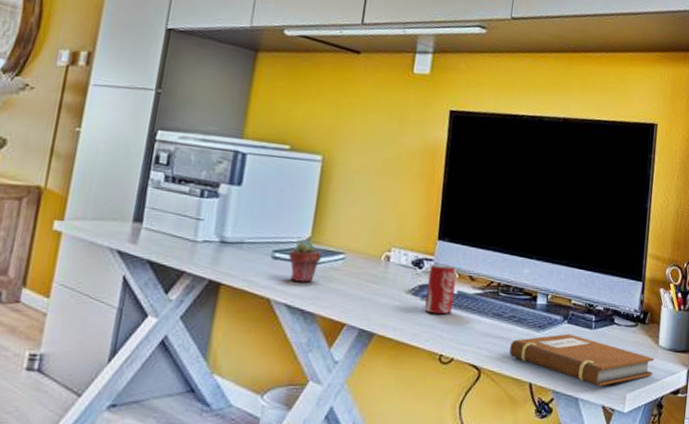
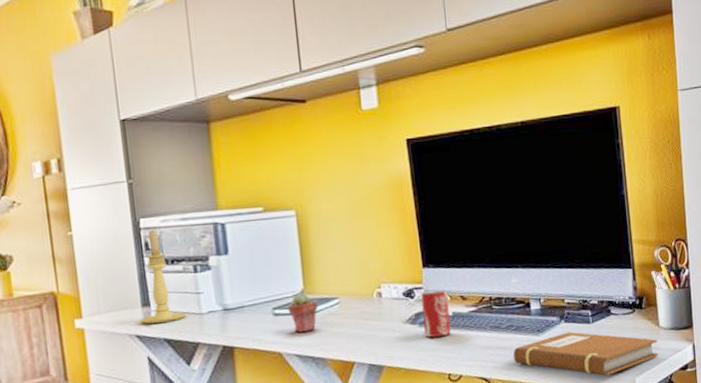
candle holder: none [126,144,180,244] -> present [140,229,187,324]

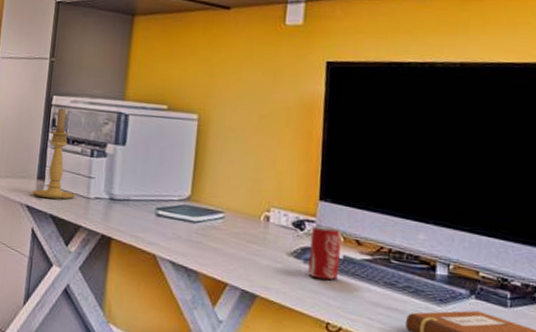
potted succulent: present [288,293,318,333] -> none [171,198,202,241]

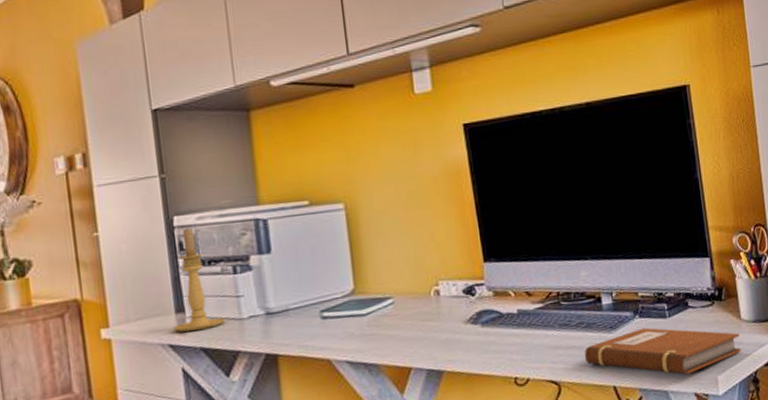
beverage can: present [308,225,342,280] -> none [481,284,516,339]

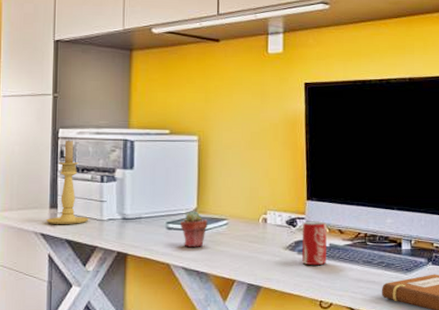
potted succulent: none [337,293,371,337] -> present [181,211,208,247]
beverage can: none [481,284,516,339] -> present [301,221,327,266]

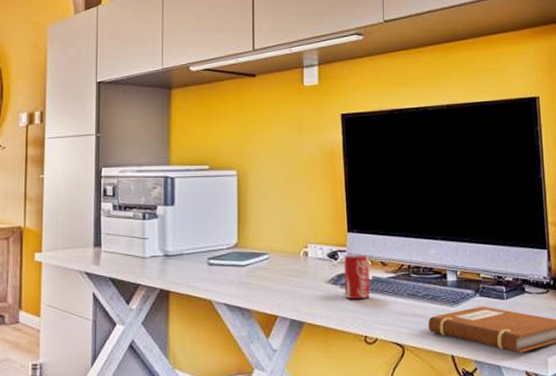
candle holder: present [46,140,89,224] -> none [90,178,132,262]
potted succulent: present [181,211,208,247] -> none [222,246,249,283]

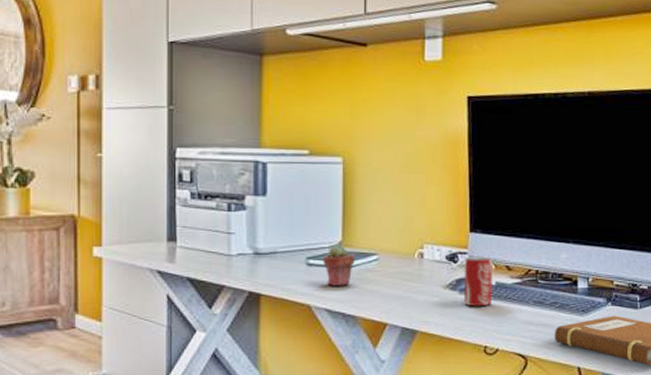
potted succulent: none [222,246,249,283] -> present [323,244,355,286]

